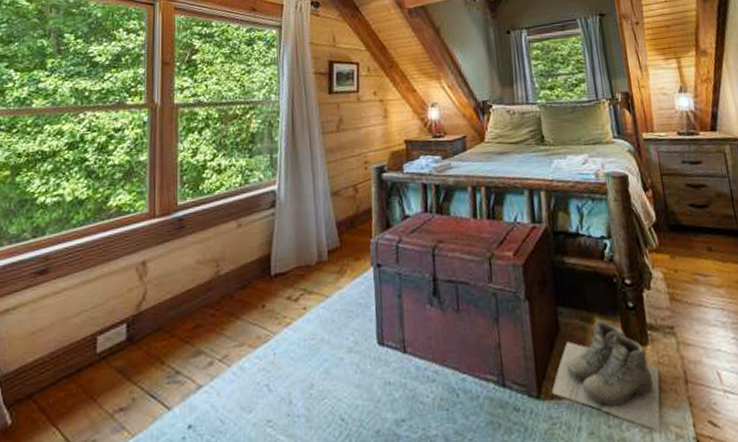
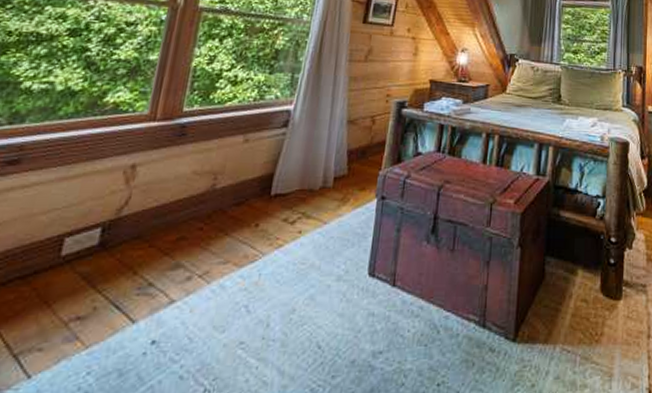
boots: present [551,320,661,431] -> none [527,272,627,380]

